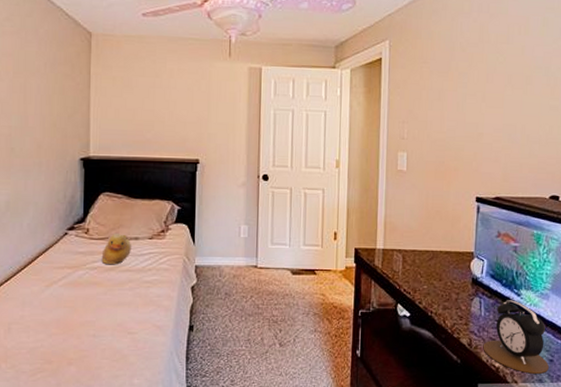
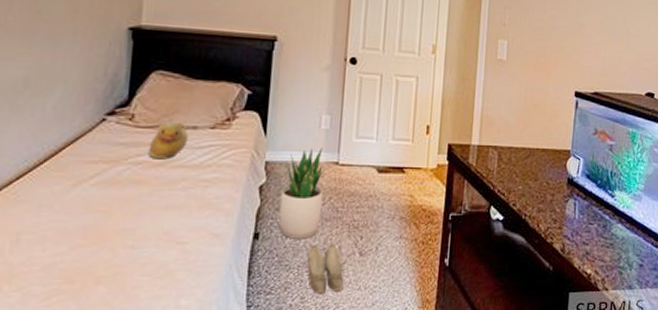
planter: none [209,253,246,331] -> present [279,148,326,239]
slippers: none [235,336,267,379] -> present [307,244,344,295]
alarm clock: present [483,300,549,374] -> none [575,202,639,280]

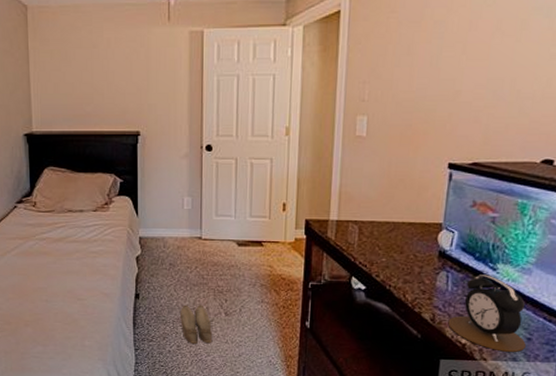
rubber duck: present [148,121,188,160] -> none [49,206,77,236]
planter: present [279,148,326,239] -> none [154,225,191,300]
alarm clock: none [575,202,639,280] -> present [448,274,526,352]

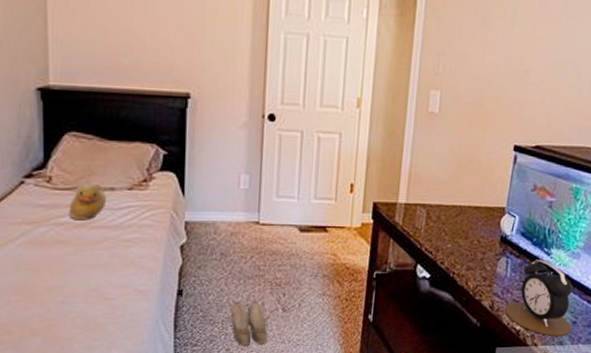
rubber duck: none [49,206,77,236] -> present [68,183,106,221]

